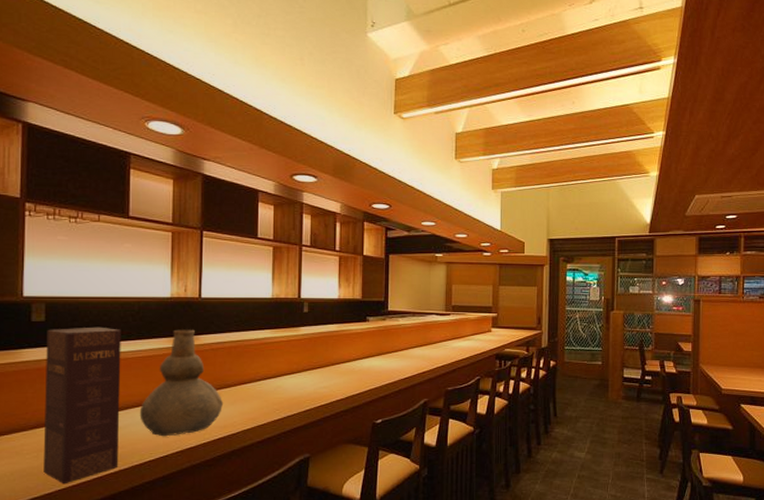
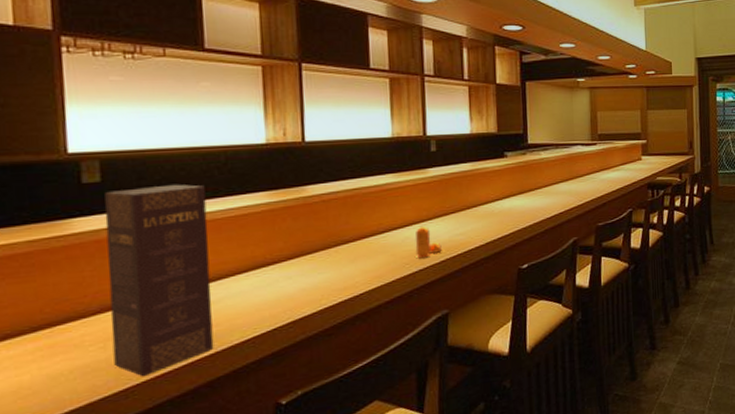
vase: present [139,329,224,437] -> none [236,179,342,308]
pepper shaker: none [285,377,307,406] -> present [415,225,442,259]

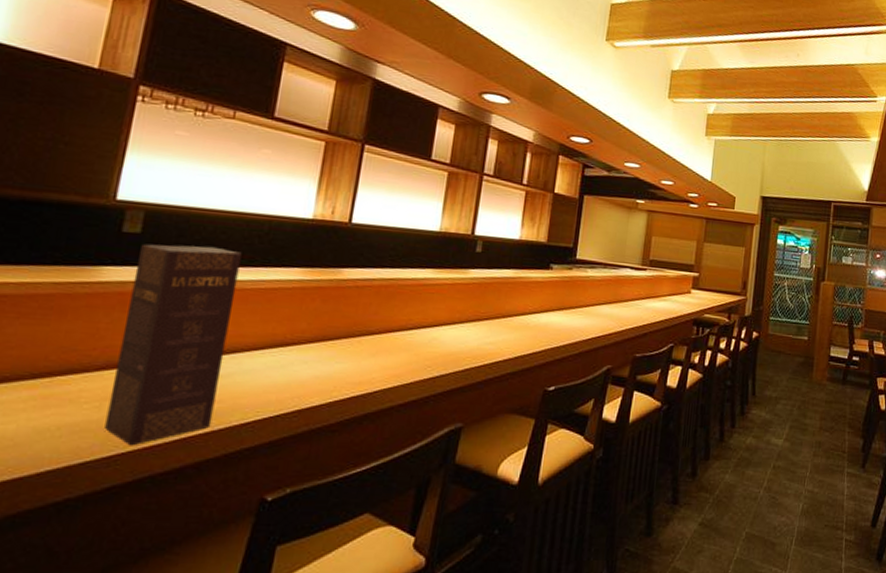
pepper shaker: present [415,225,442,259] -> none [440,328,469,363]

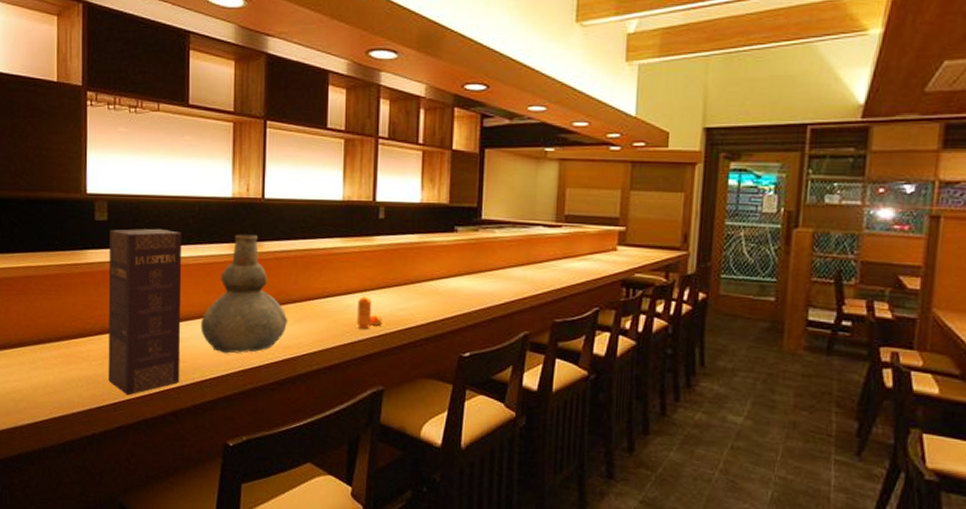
vase: none [249,258,363,392] -> present [200,234,288,354]
pepper shaker: none [440,328,469,363] -> present [356,295,382,329]

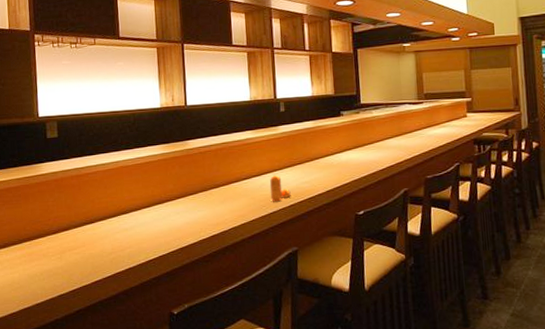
wine box: present [108,228,182,396] -> none [60,139,128,282]
vase: present [200,234,288,354] -> none [142,135,215,236]

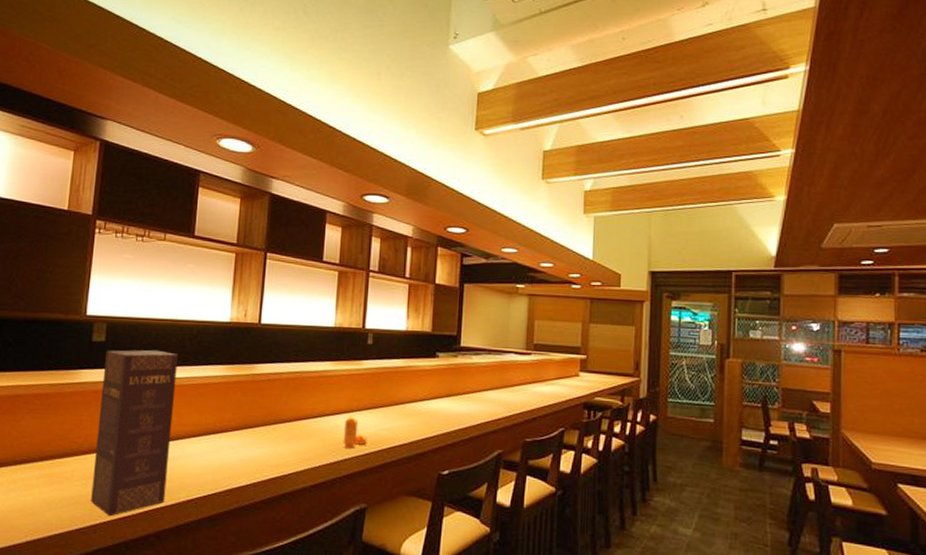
wine box: none [60,139,128,282] -> present [91,349,178,517]

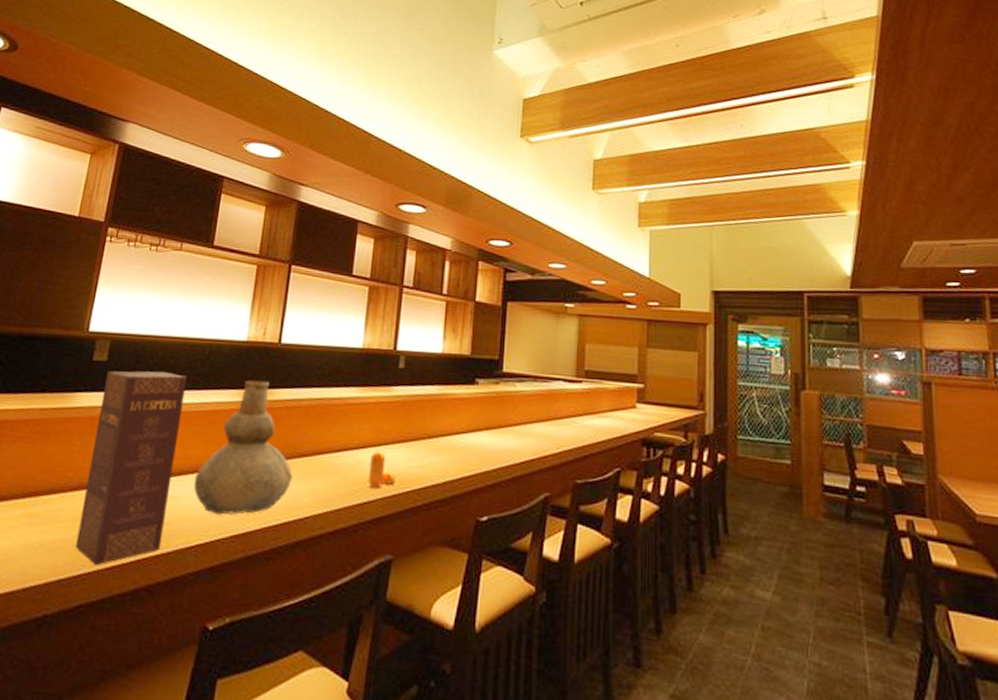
vase: none [190,356,277,473] -> present [193,380,293,515]

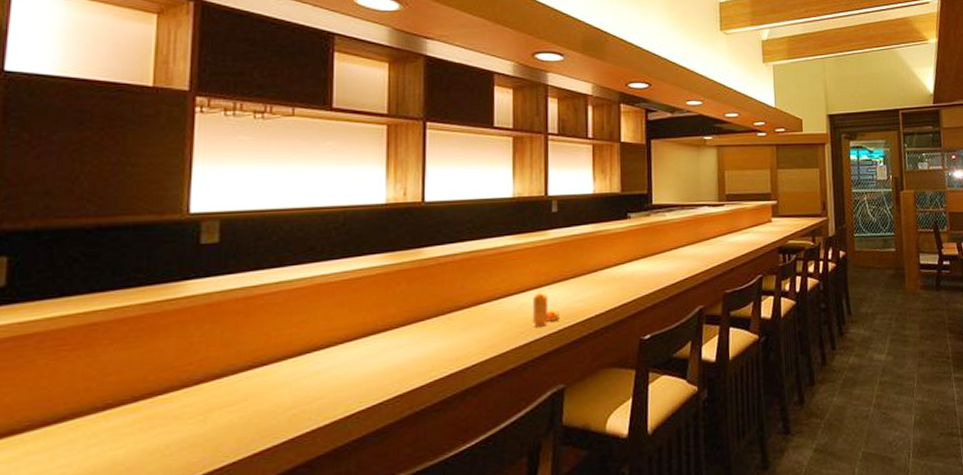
wine box: present [75,370,187,566] -> none [212,245,321,454]
vase: present [193,380,293,515] -> none [345,241,455,379]

